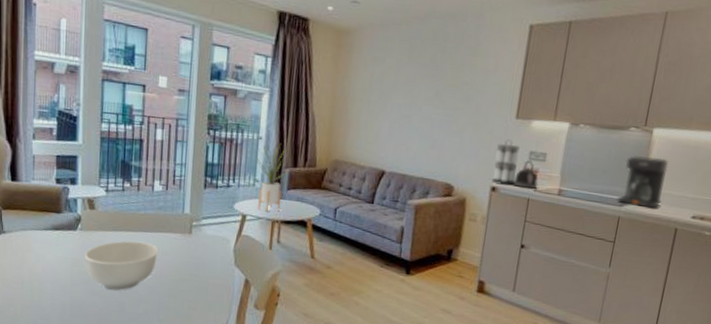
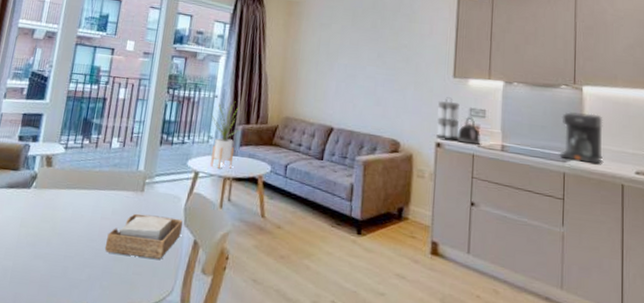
bowl: present [84,241,159,290] -> none [34,199,110,253]
napkin holder: none [158,254,234,296] -> present [104,213,183,259]

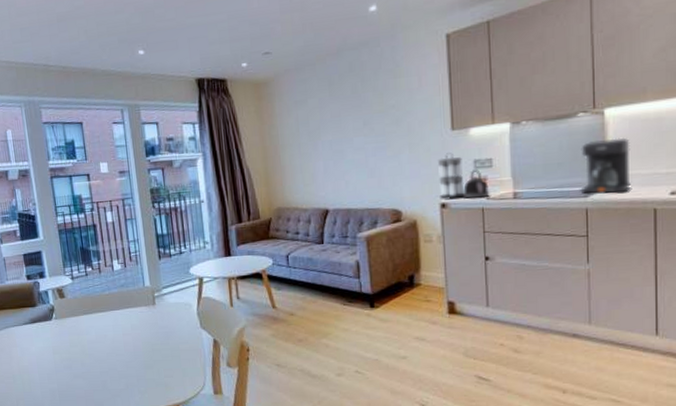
napkin holder: present [104,213,183,259] -> none [133,323,200,363]
house plant: present [210,102,241,169] -> none [200,204,235,271]

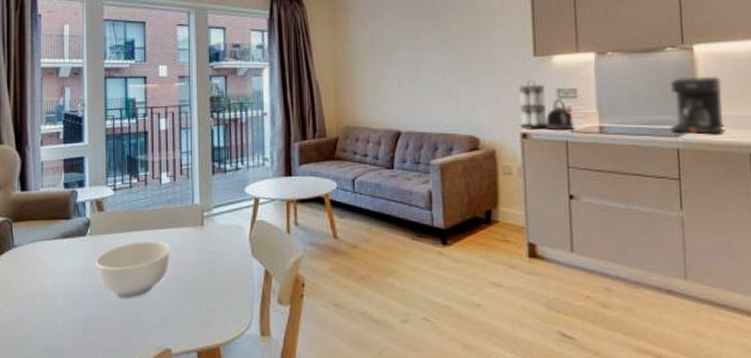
bowl: none [62,320,129,370] -> present [95,240,171,298]

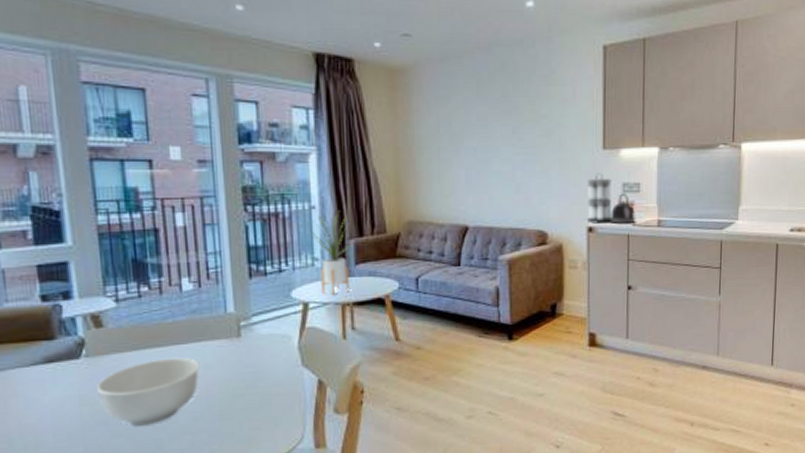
house plant: none [261,118,298,192] -> present [309,212,354,295]
coffee maker: present [670,76,724,135] -> none [717,173,761,227]

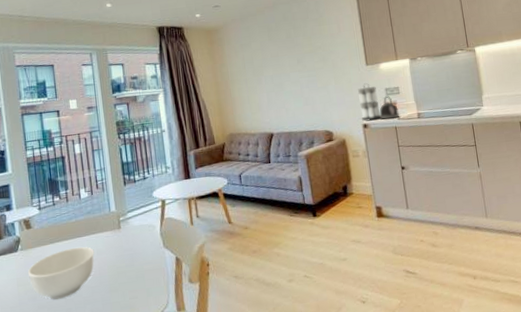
house plant: present [309,212,354,295] -> none [162,132,194,193]

